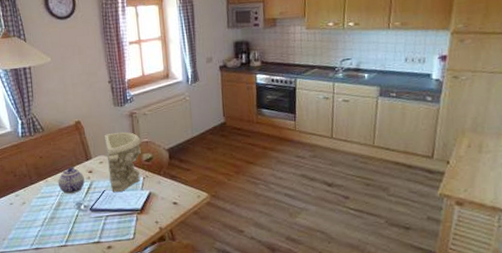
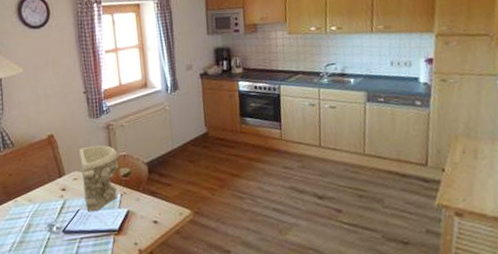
teapot: present [57,166,85,194] -> none [28,184,57,215]

